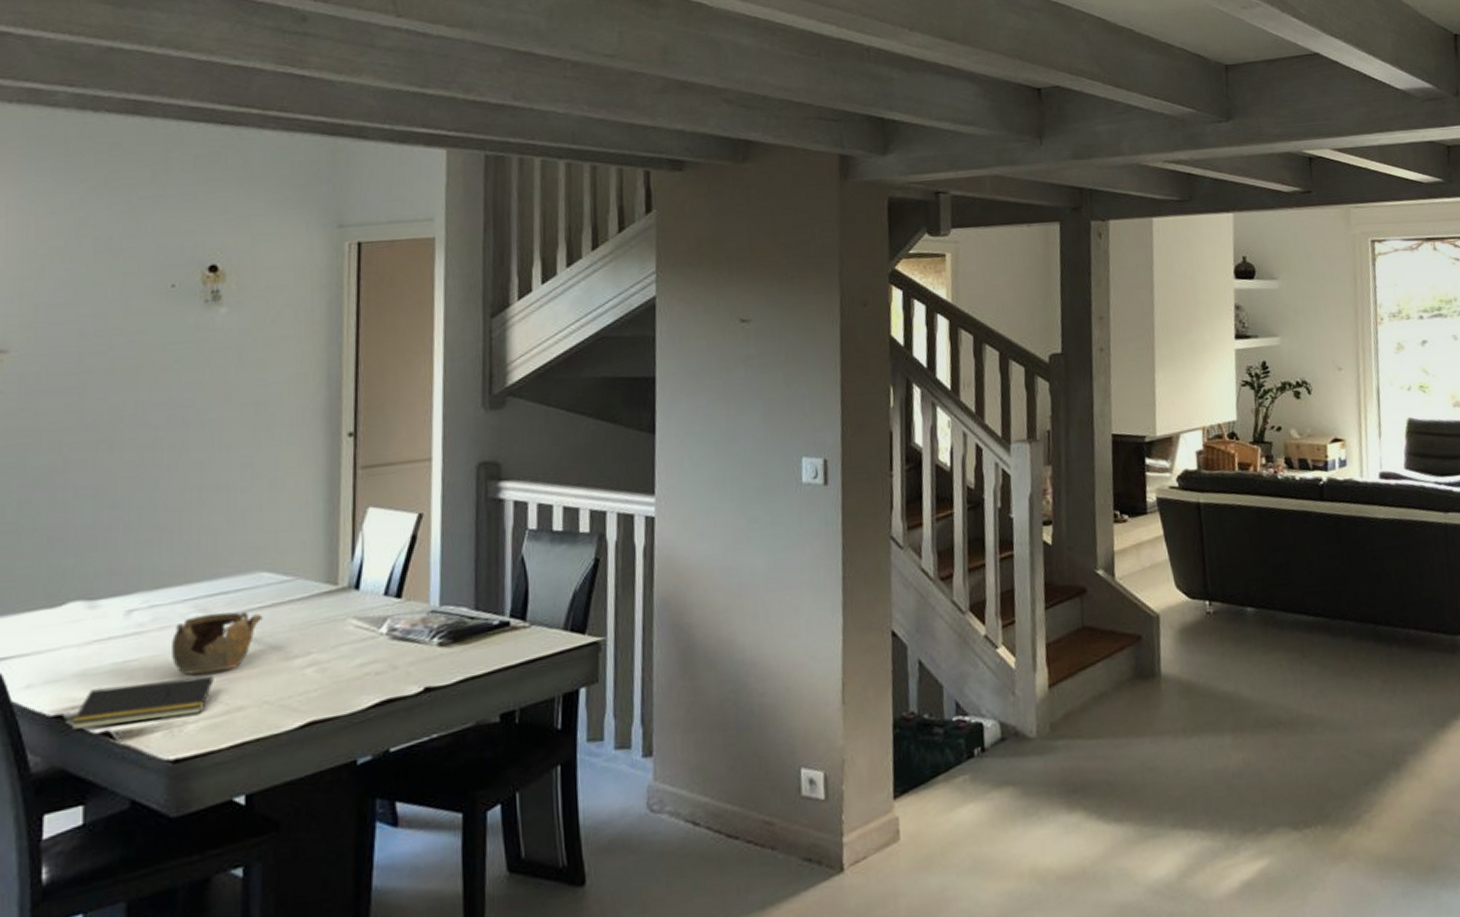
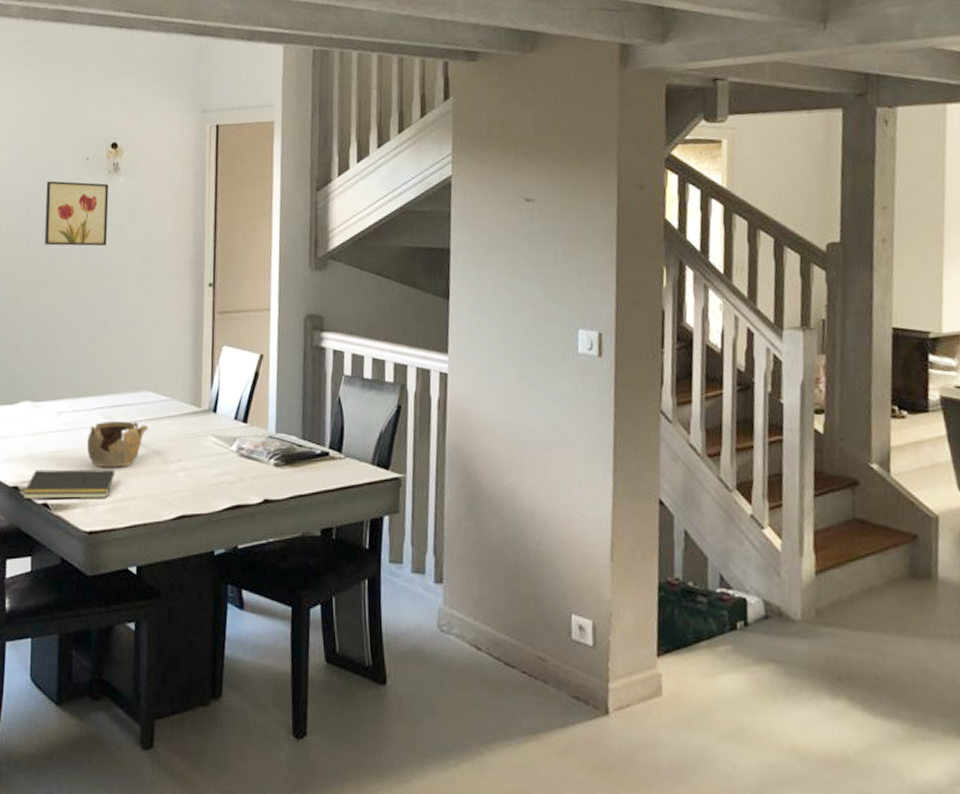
wall art: none [106,314,204,397] -> present [44,181,108,247]

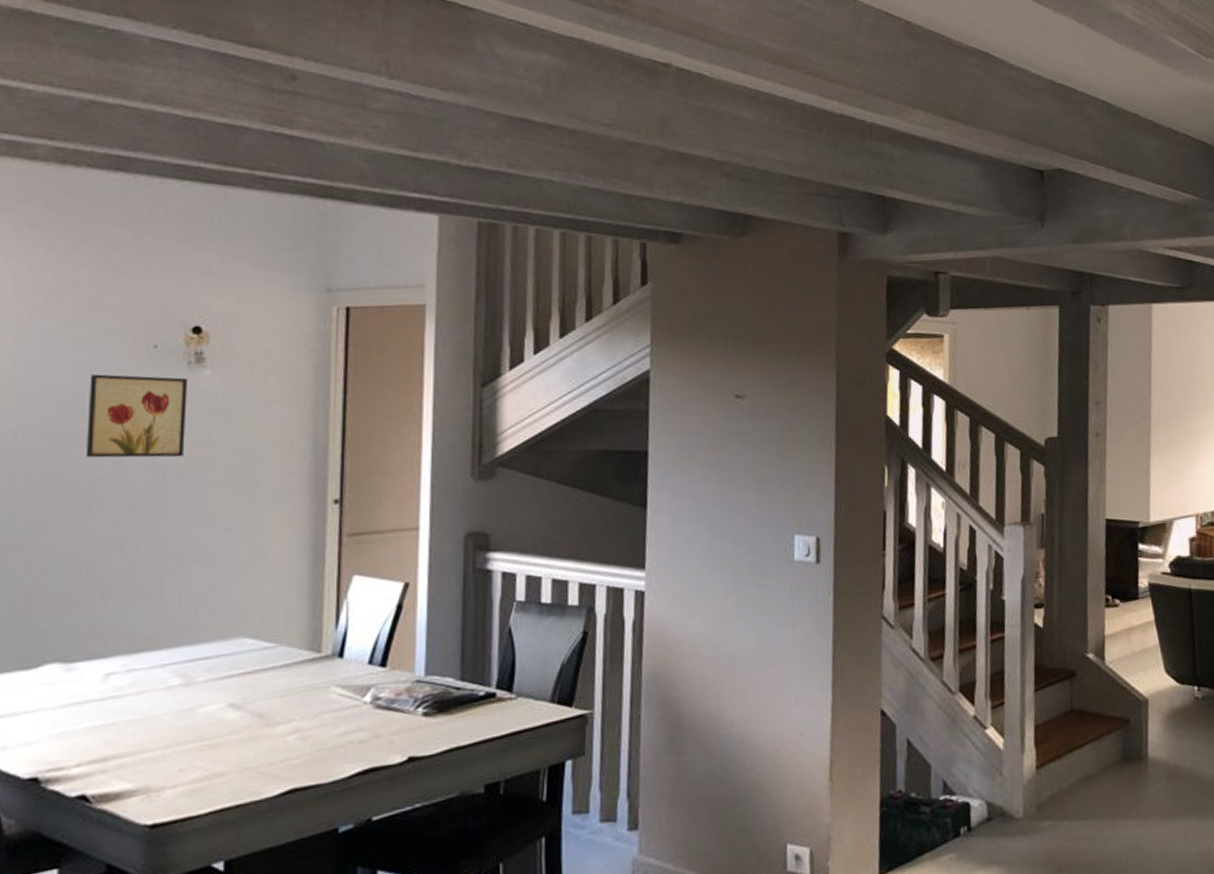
notepad: present [23,468,115,500] -> none [46,740,193,793]
teapot: present [87,421,148,468] -> none [151,677,244,740]

